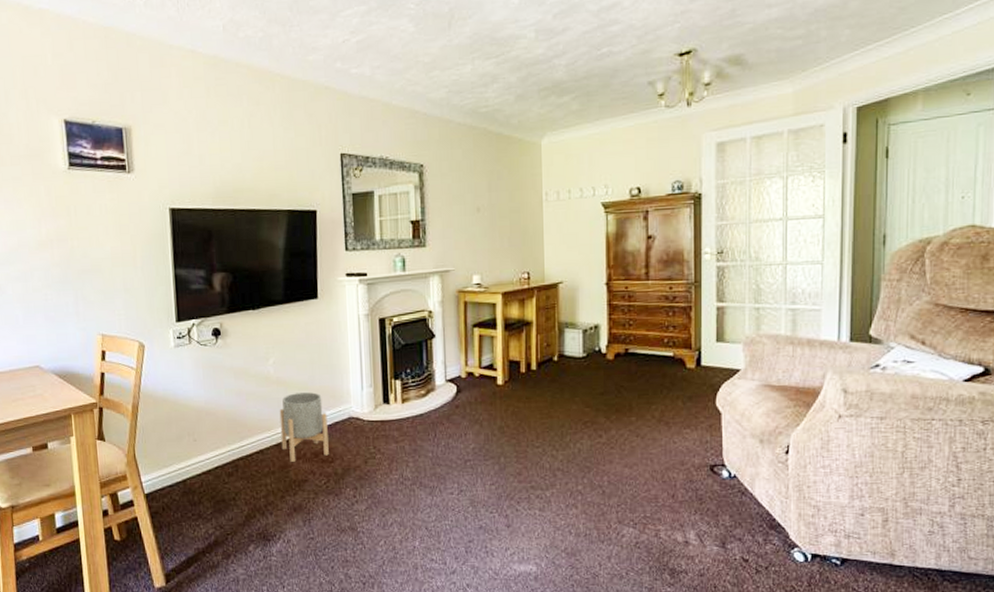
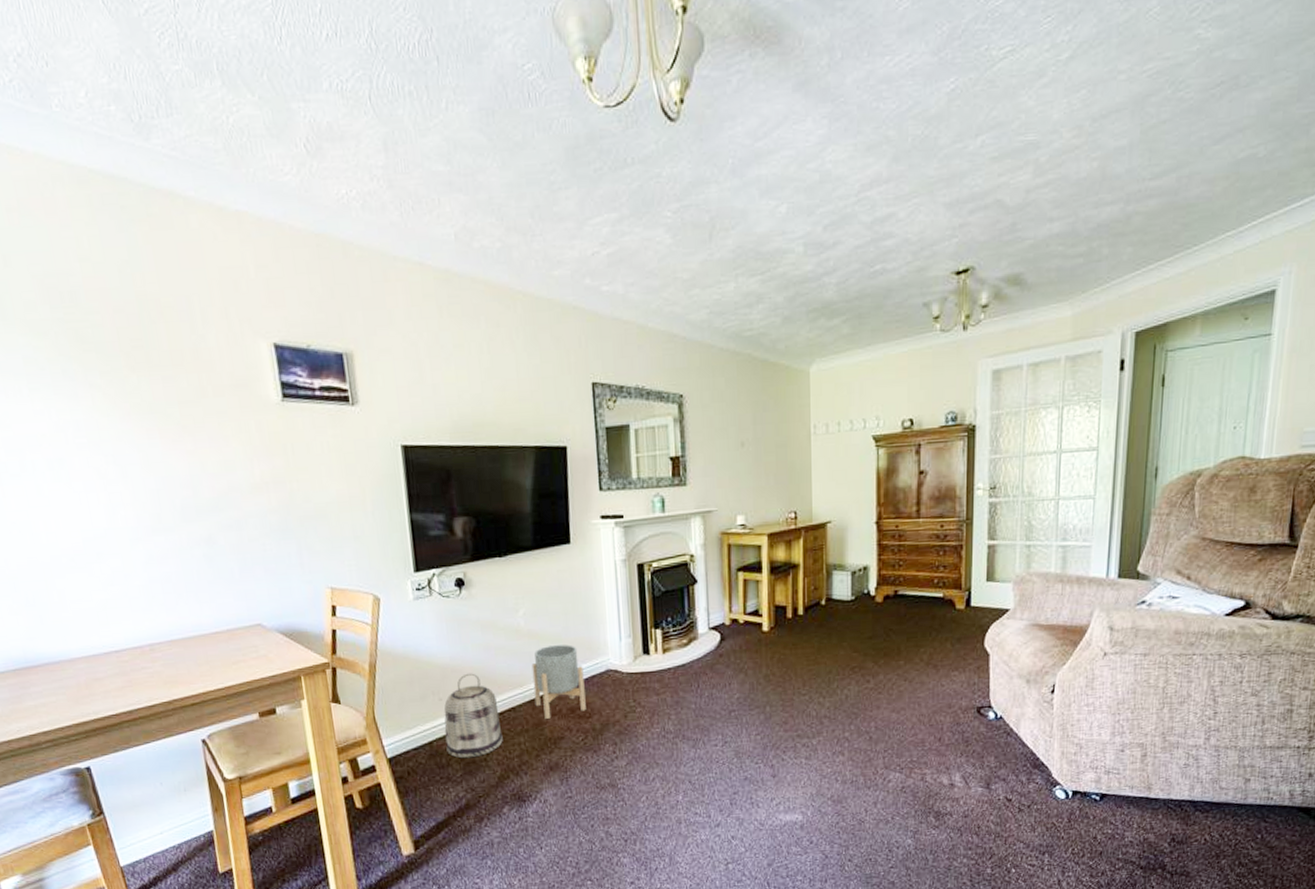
basket: none [197,416,251,497] -> present [444,673,503,759]

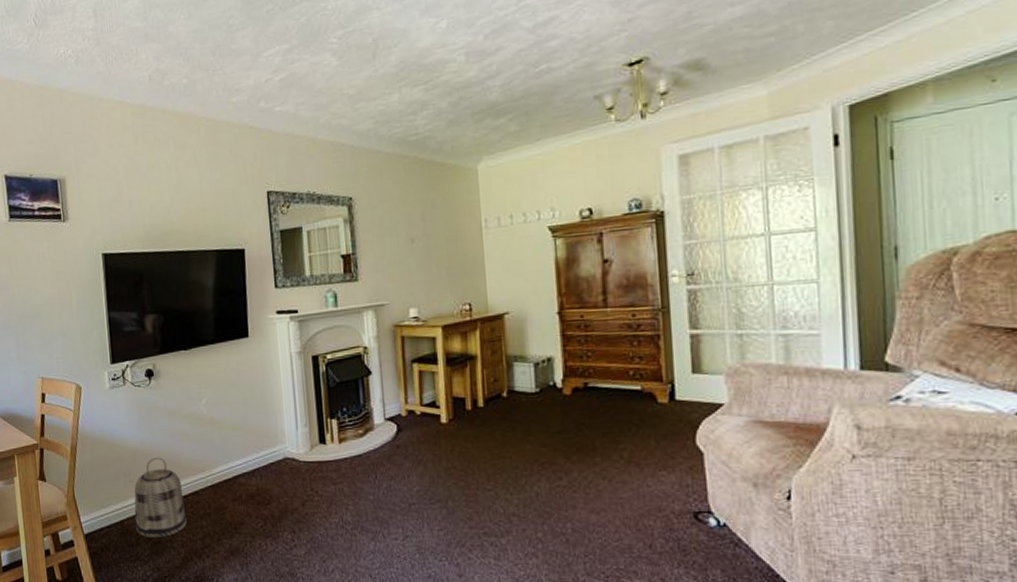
planter: present [531,645,586,719] -> none [213,432,265,504]

